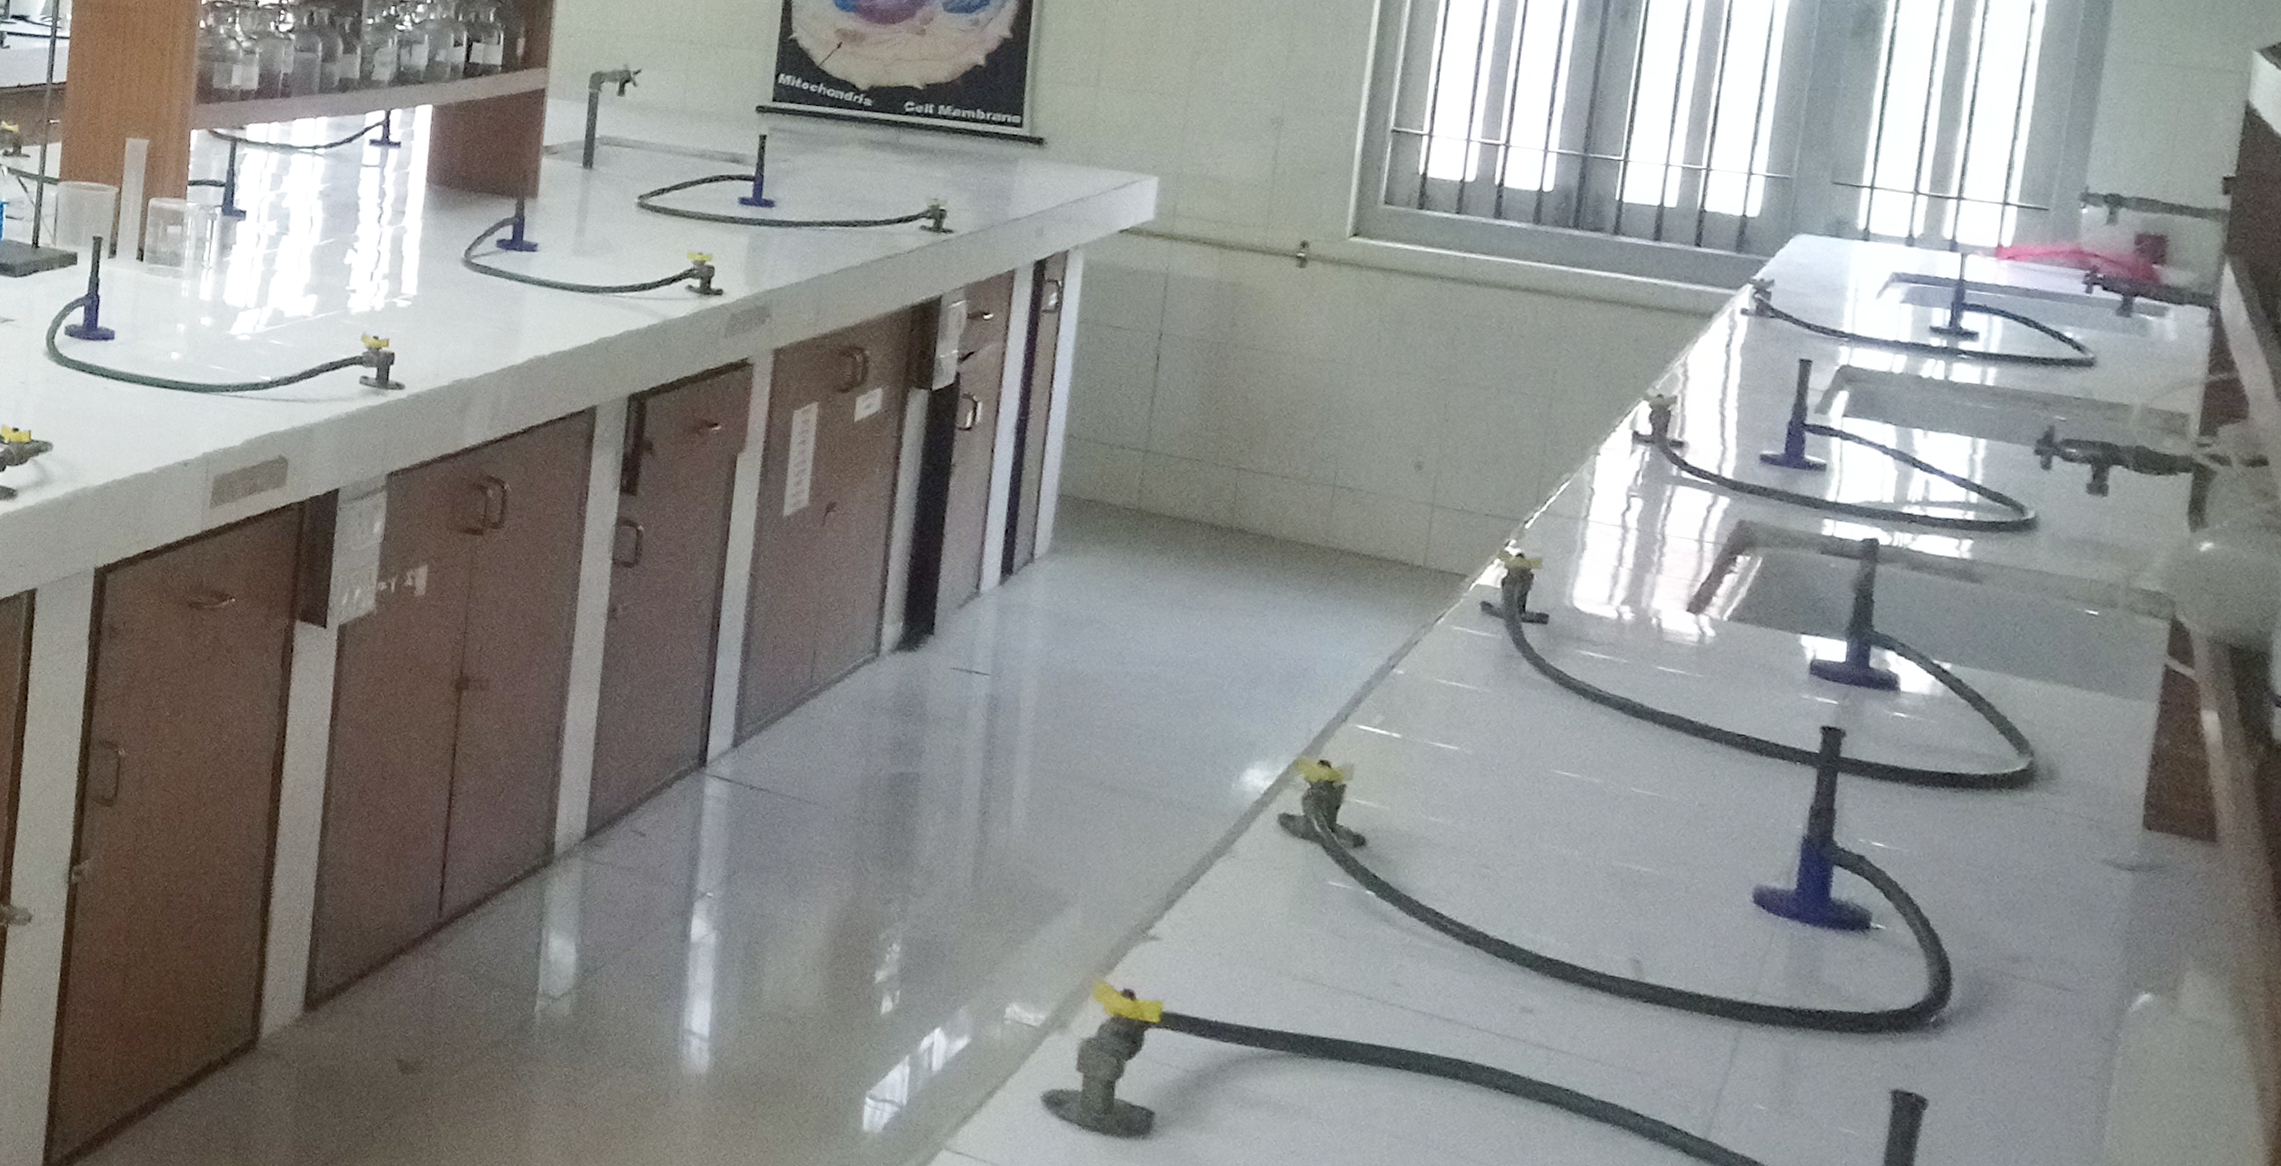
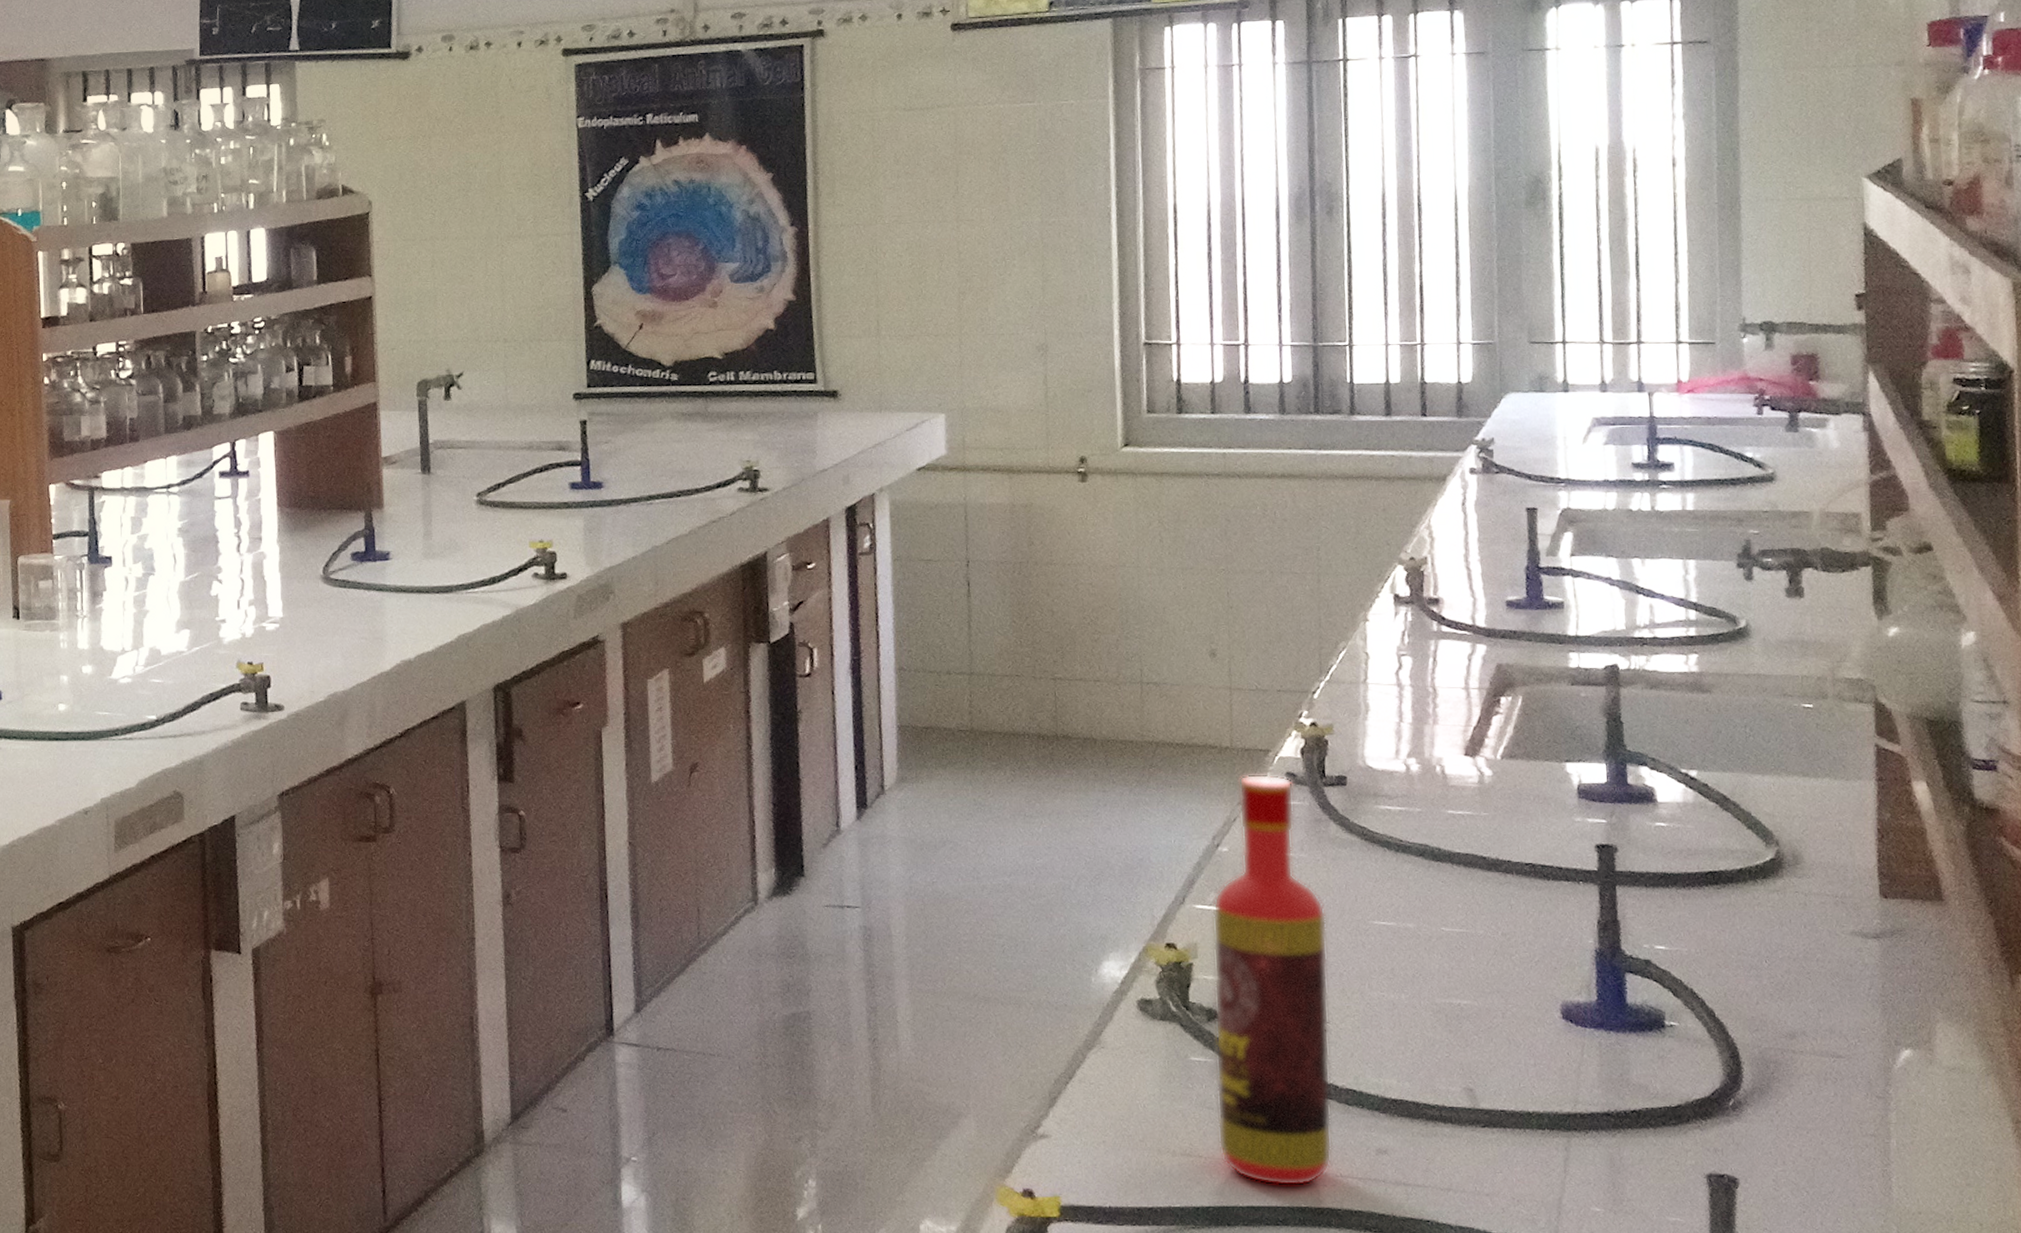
bottle: none [1345,597,1504,1033] -> present [1212,774,1332,1186]

